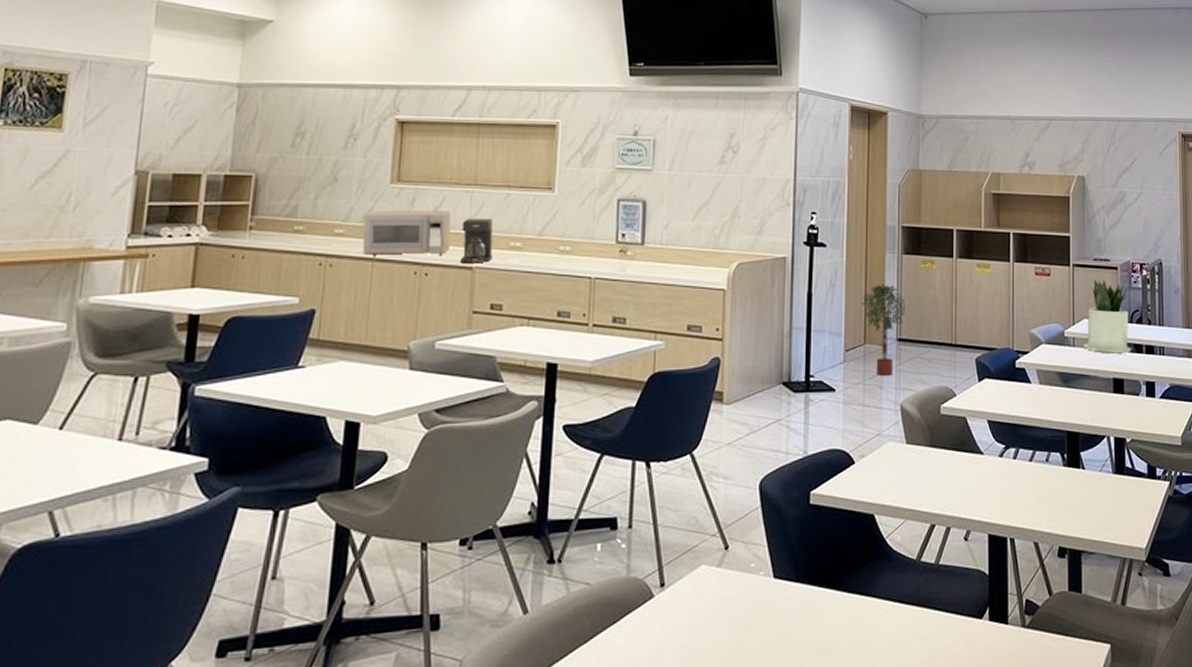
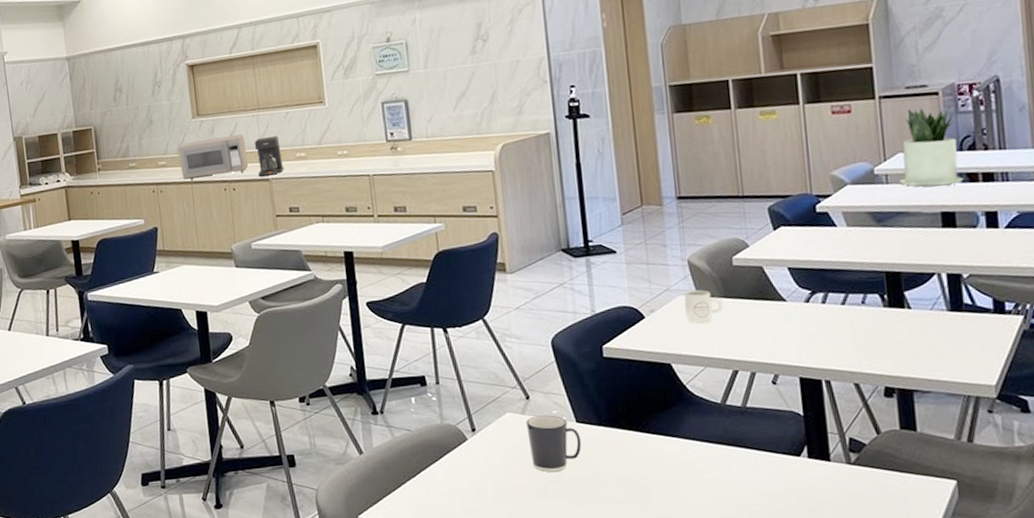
mug: none [720,568,776,637] -> present [526,415,582,473]
potted tree: present [862,284,906,375] -> none [633,145,684,234]
mug: none [893,437,927,474] -> present [684,290,723,325]

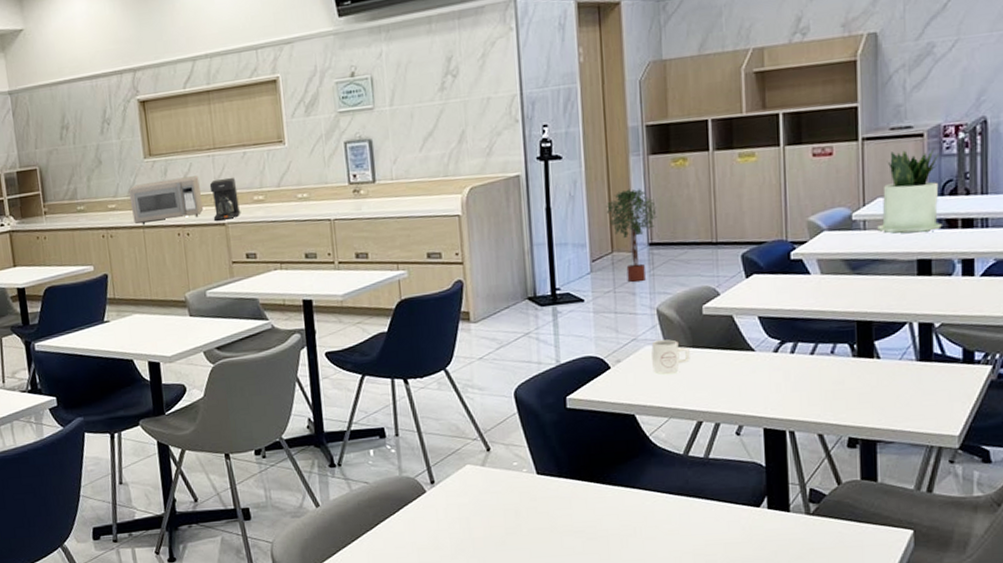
mug: present [526,415,582,473] -> none [486,467,541,525]
potted tree: none [633,145,684,234] -> present [605,189,657,282]

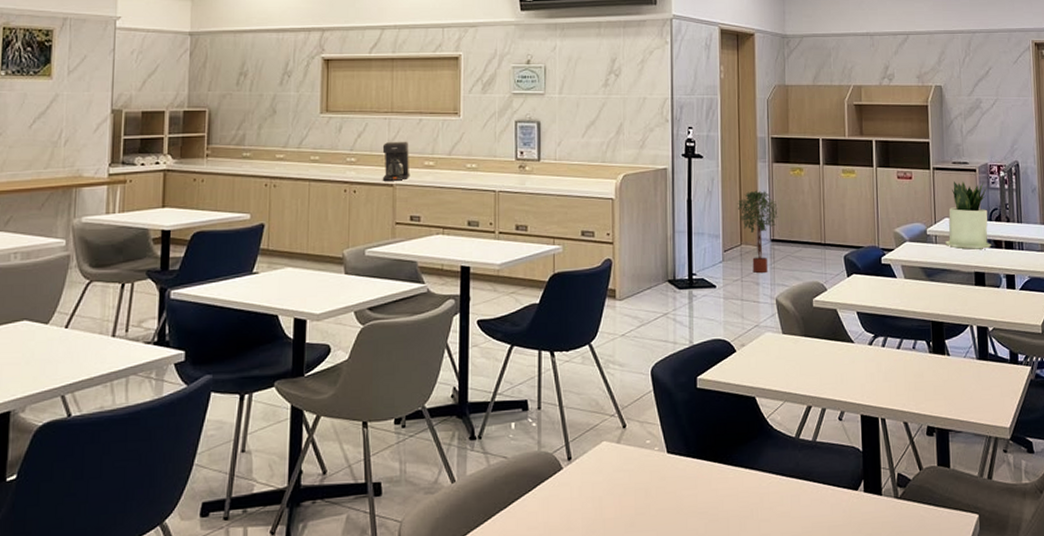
microwave: present [128,175,204,225] -> none [299,136,374,178]
mug: present [651,339,690,375] -> none [771,328,802,361]

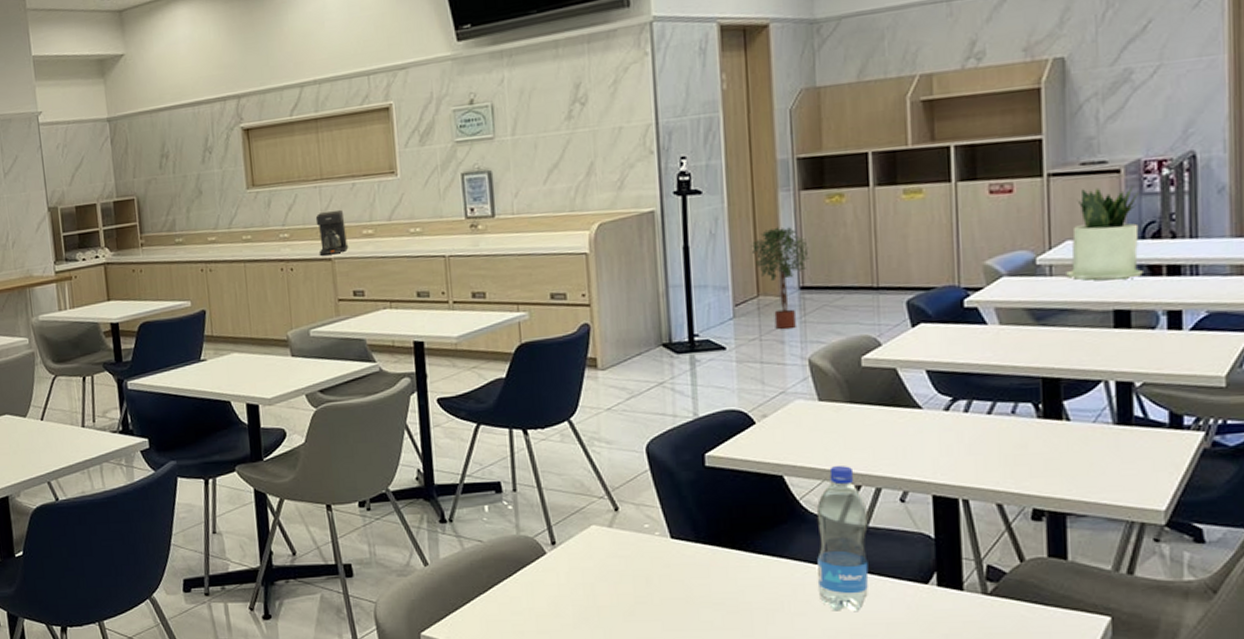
bottle: none [778,389,816,517] -> present [816,466,869,612]

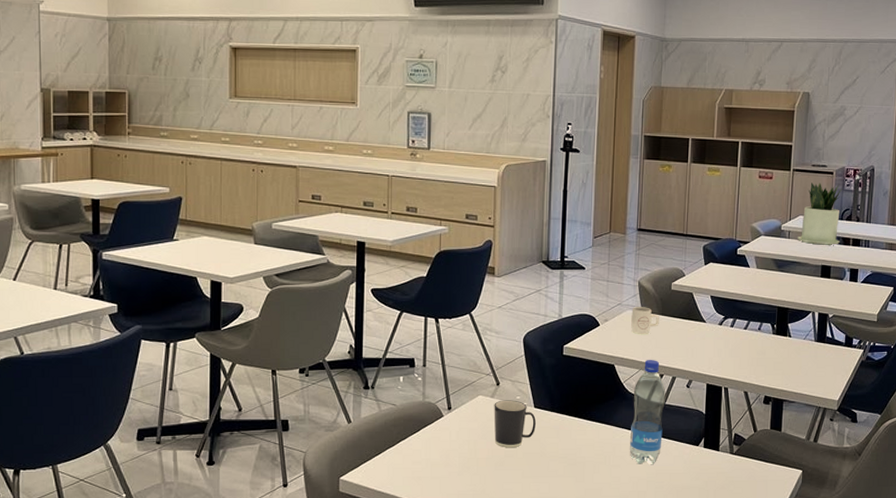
coffee maker: present [315,209,349,256] -> none [286,126,312,163]
mug: none [613,529,675,593] -> present [493,400,536,448]
potted tree: present [751,227,809,329] -> none [608,184,646,258]
mug: none [802,393,847,433] -> present [631,307,659,335]

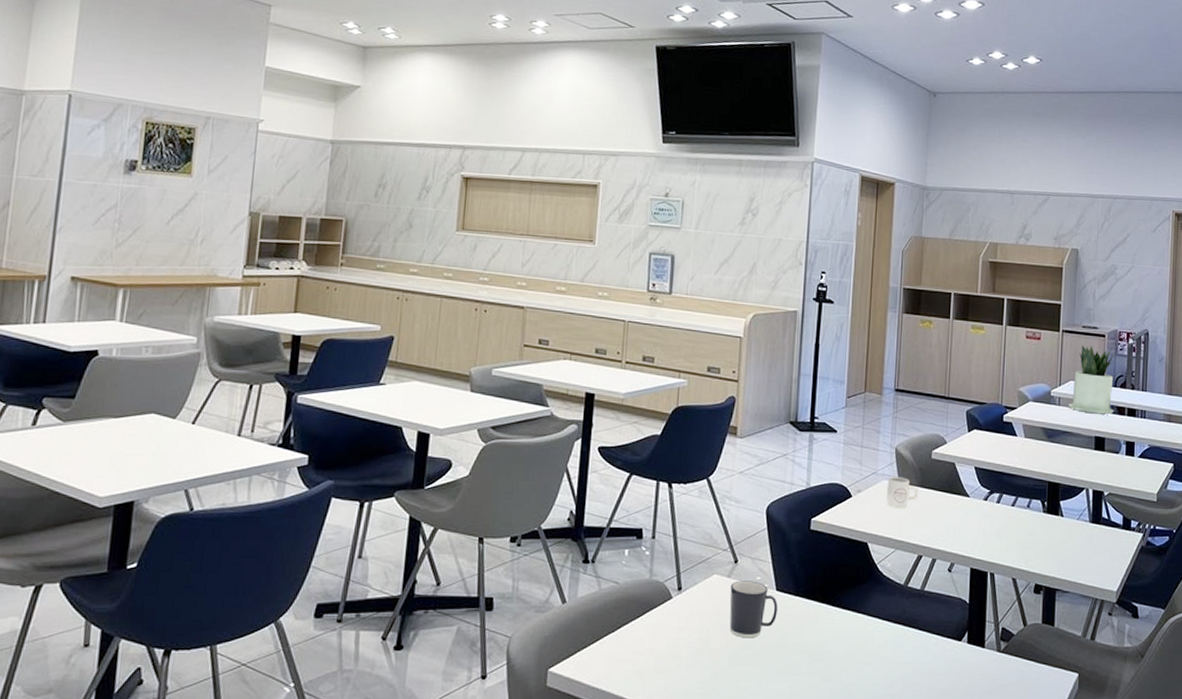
bottle: present [629,360,666,465] -> none [883,538,925,663]

